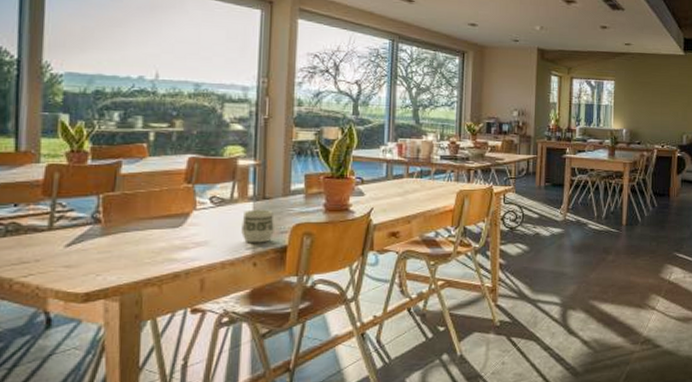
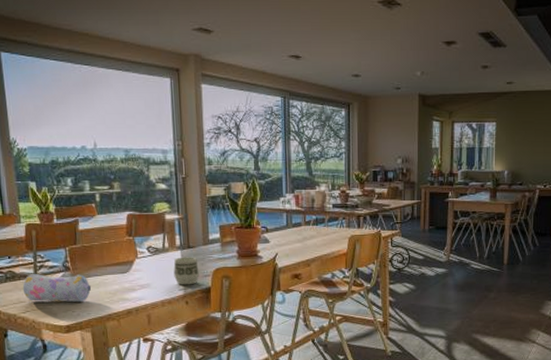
pencil case: none [28,225,127,263] -> present [22,273,91,302]

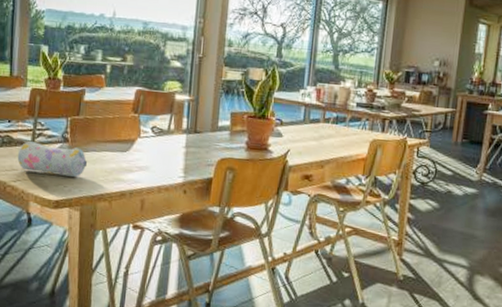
cup: present [173,257,199,285] -> none [175,141,203,173]

